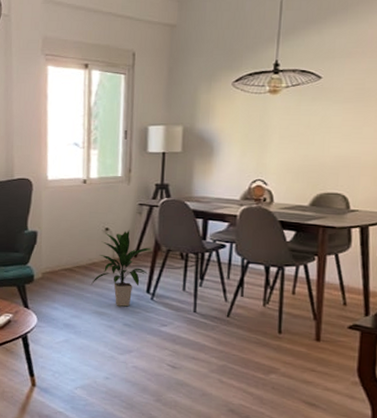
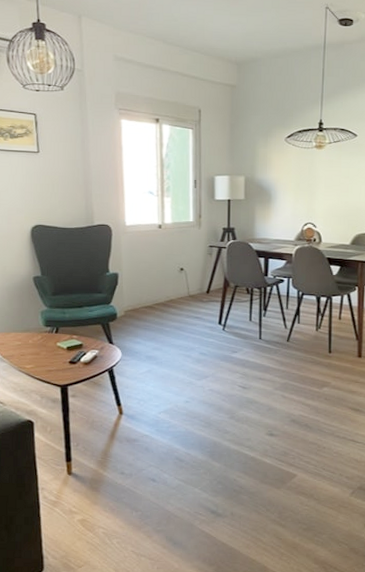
indoor plant: present [91,230,153,307] -> none [170,269,222,338]

